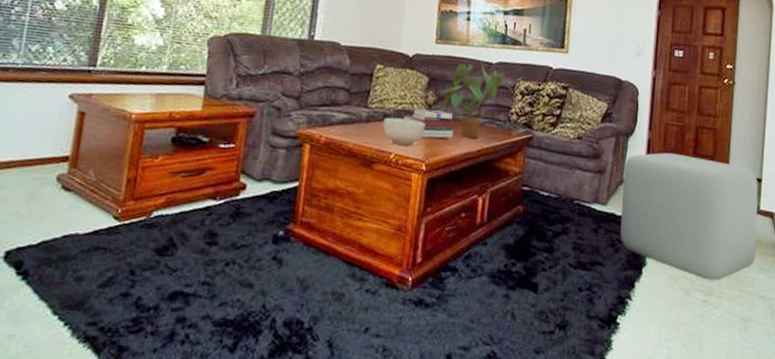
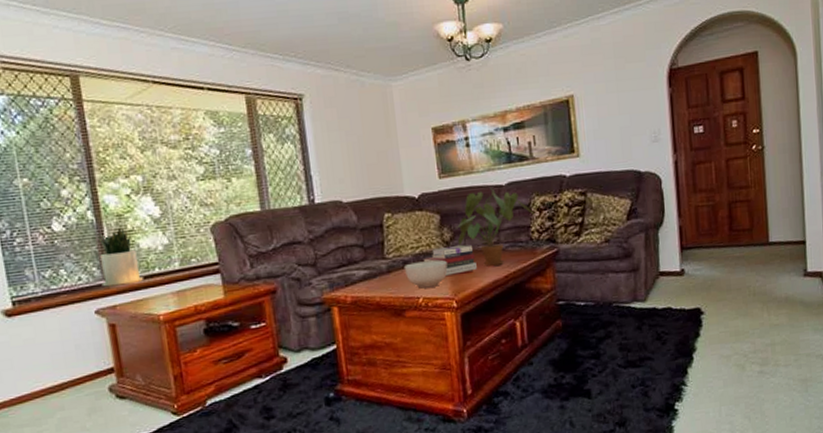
planter: none [84,19,129,77] -> present [96,228,145,288]
pouf: present [620,152,758,281] -> none [658,232,809,352]

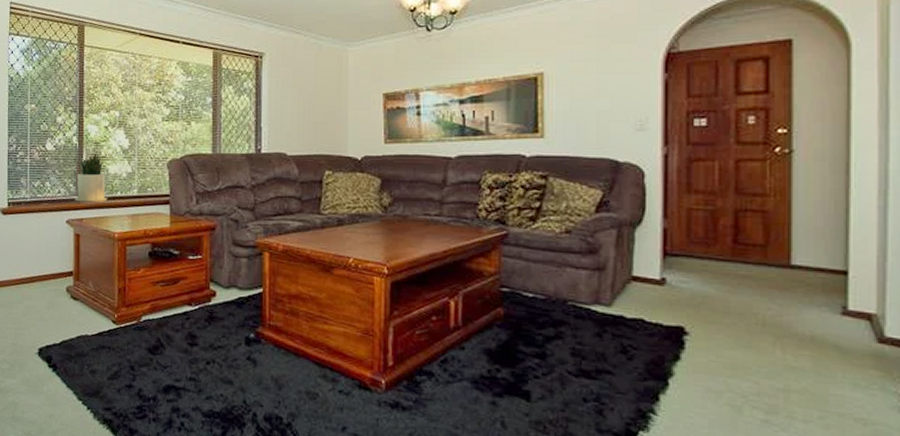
bowl: present [403,259,448,289] -> none [338,222,383,250]
books: present [424,244,477,277] -> none [359,211,414,242]
house plant: present [456,187,535,267] -> none [396,158,485,240]

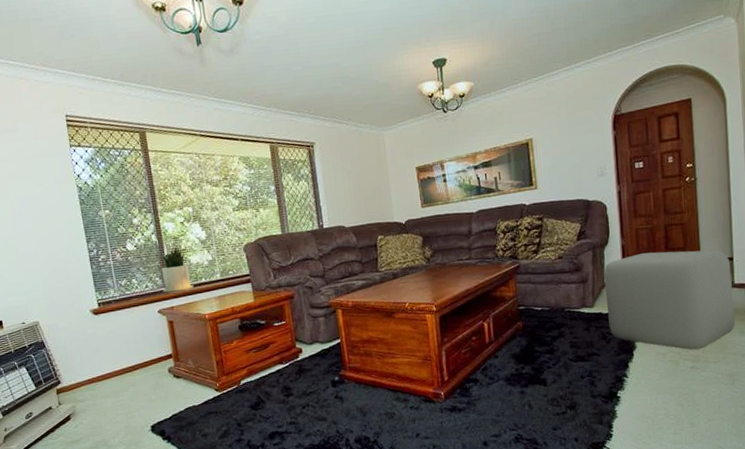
pouf: none [632,243,845,397] -> present [604,250,735,350]

